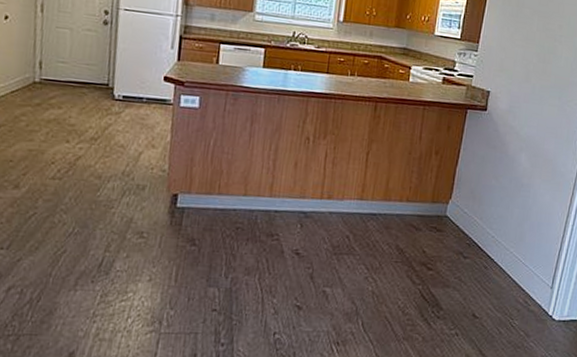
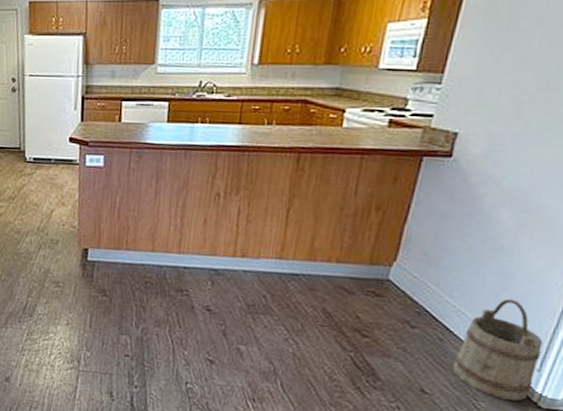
bucket: none [494,228,553,316] -> present [452,298,544,401]

